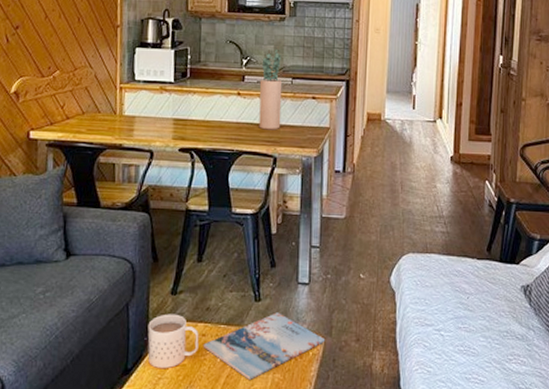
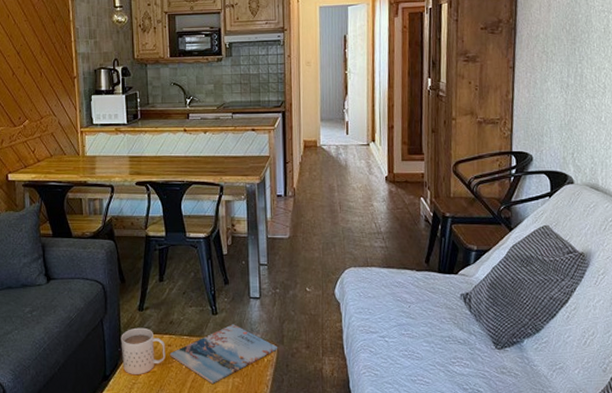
vase: present [259,46,283,130] -> none [203,85,225,162]

